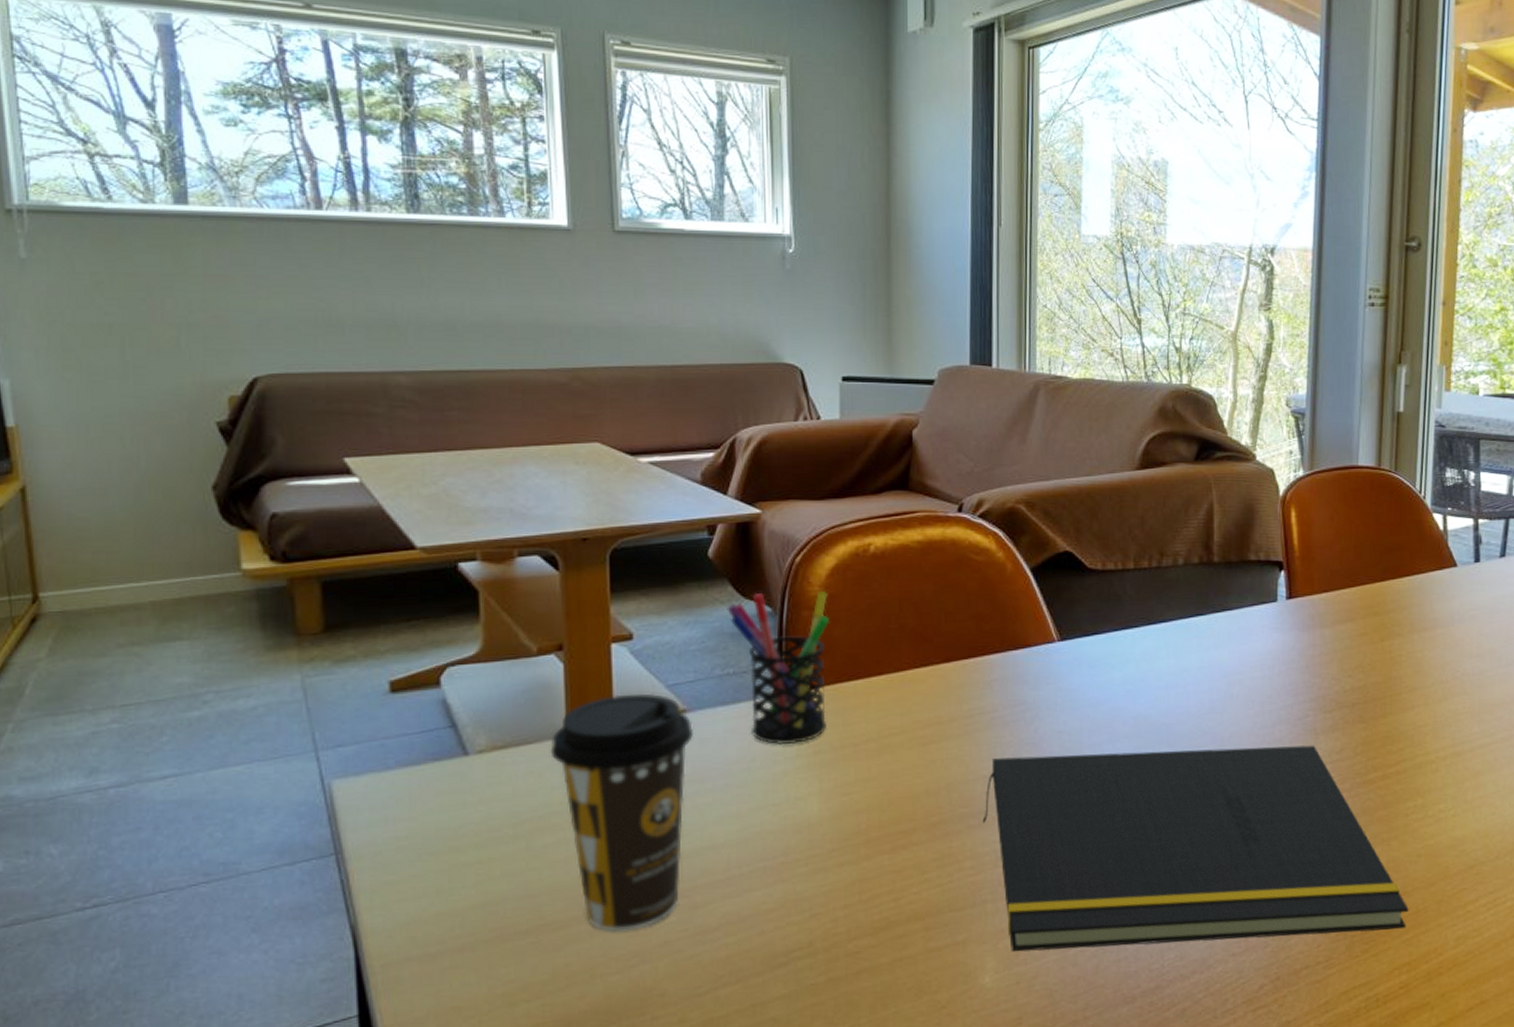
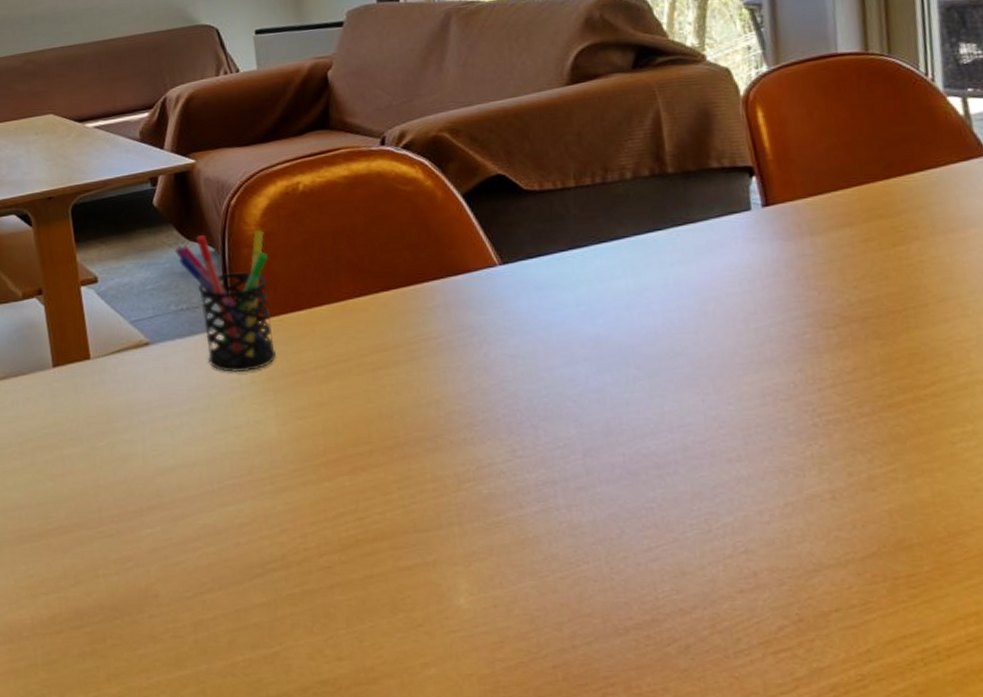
coffee cup: present [550,693,693,932] -> none [41,328,162,538]
notepad: present [982,745,1409,952] -> none [439,365,969,575]

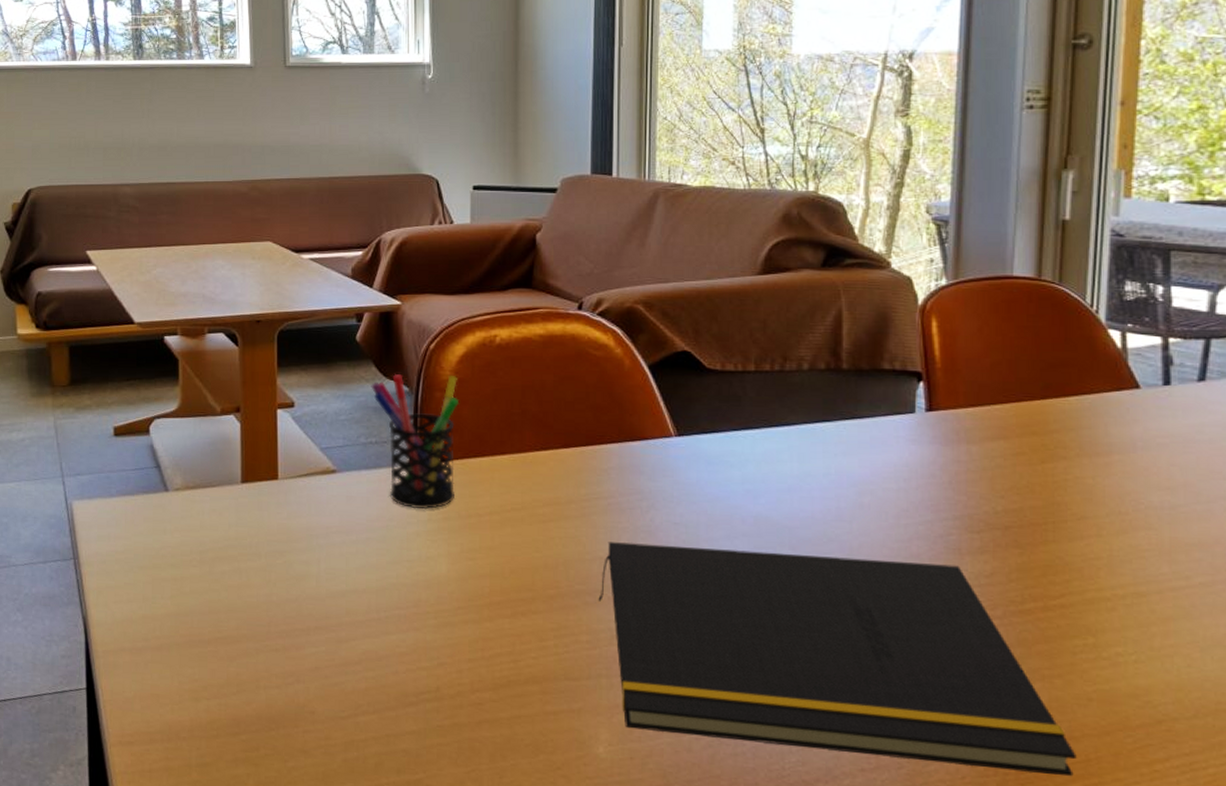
notepad: none [439,365,969,575] -> present [598,542,1077,777]

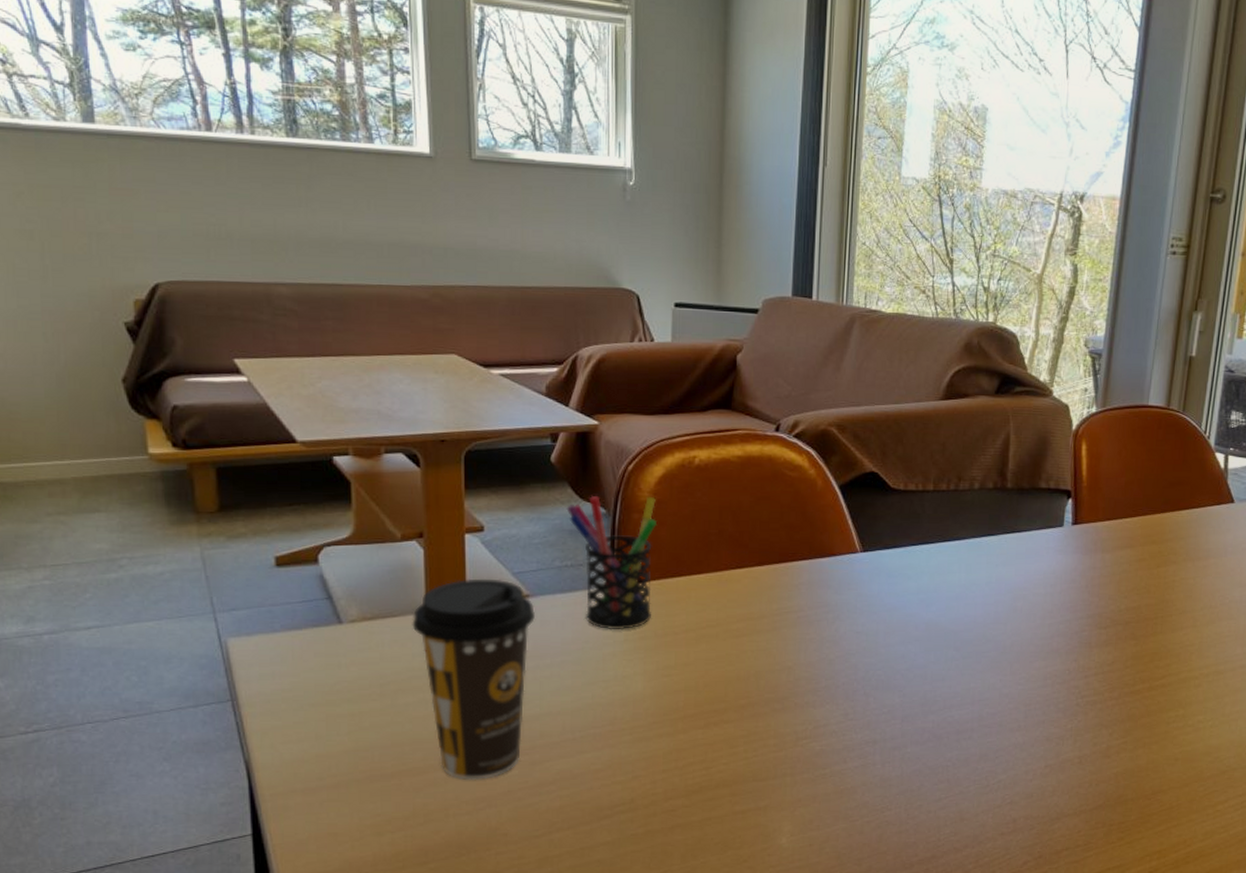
coffee cup: none [229,452,341,654] -> present [412,578,535,780]
notepad: present [598,542,1077,777] -> none [786,652,1163,822]

